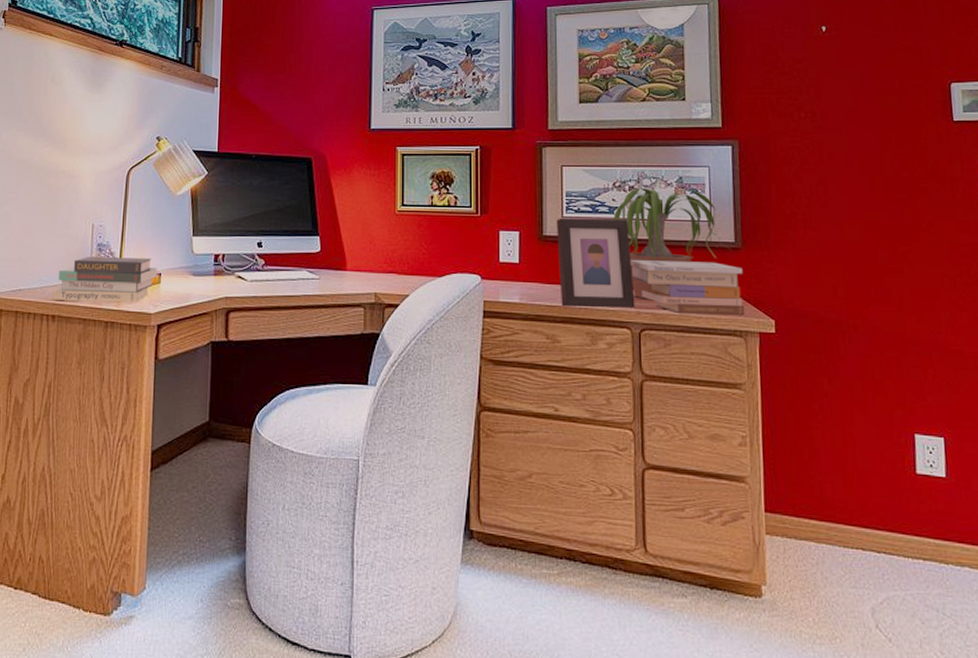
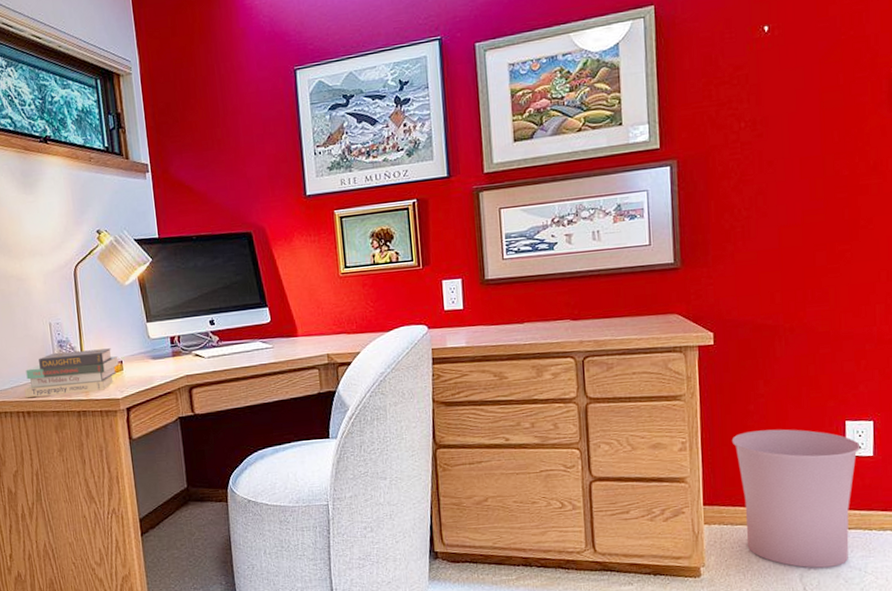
picture frame: present [556,218,635,309] -> none [497,253,578,345]
potted plant: present [613,188,729,300] -> none [553,215,668,329]
books: present [629,259,745,316] -> none [571,284,685,339]
waste bin: none [794,433,932,603] -> present [731,429,861,568]

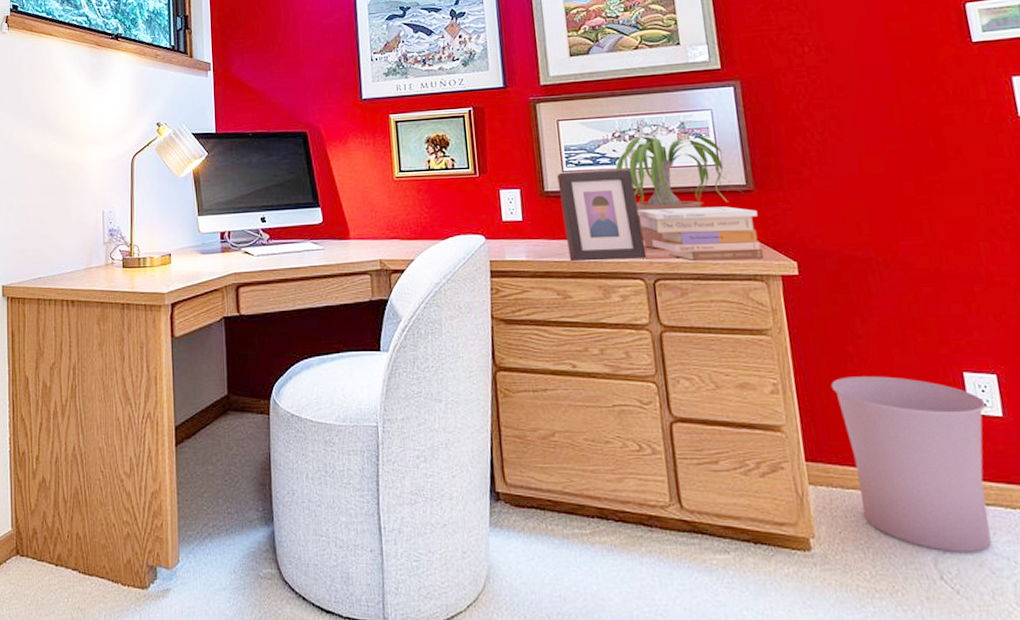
books: present [24,348,119,399] -> none [71,240,167,287]
picture frame: none [497,253,578,345] -> present [557,169,647,262]
potted plant: none [553,215,668,329] -> present [615,133,741,249]
books: none [571,284,685,339] -> present [636,206,764,262]

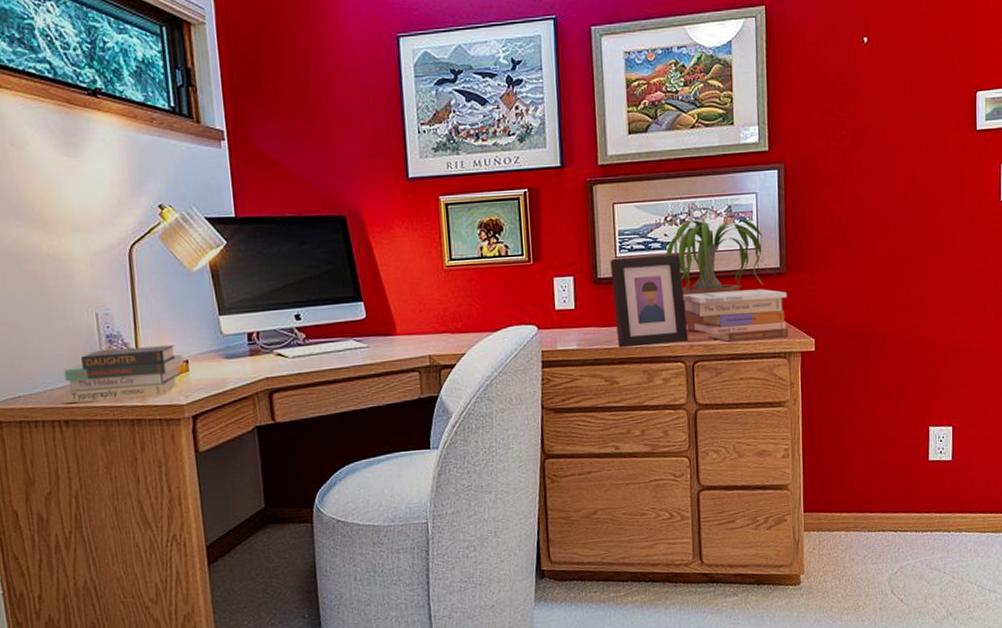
books: none [71,240,167,287] -> present [62,345,184,405]
waste bin: present [831,376,992,552] -> none [830,435,942,571]

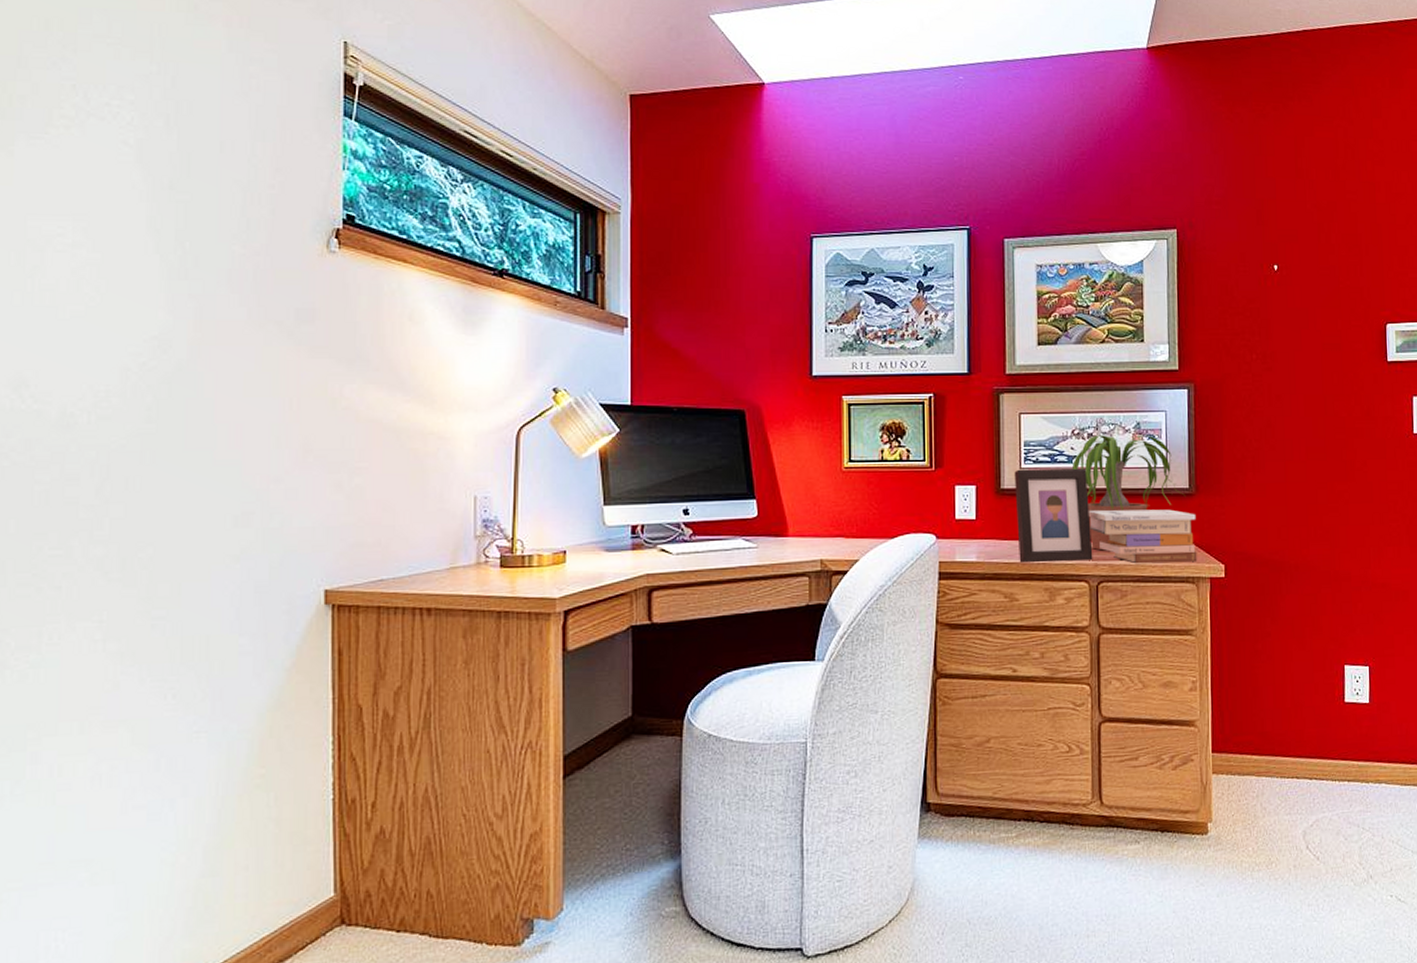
books: present [62,345,184,405] -> none [427,534,561,591]

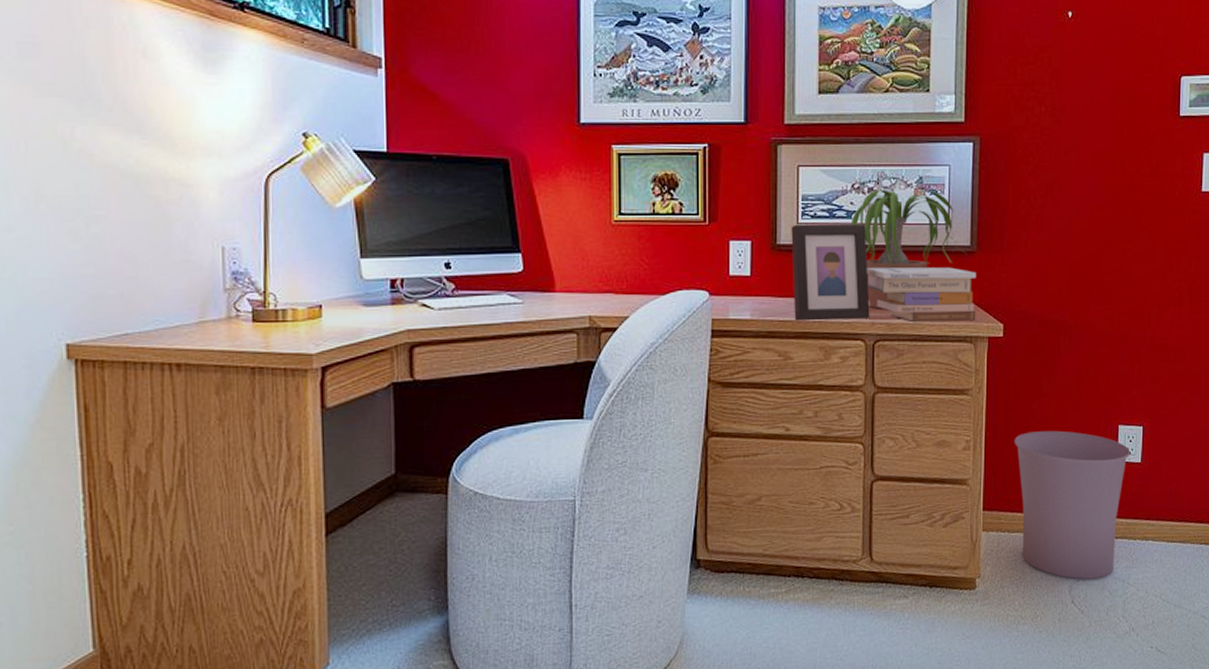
waste bin: none [1240,671,1358,824] -> present [1014,430,1131,579]

